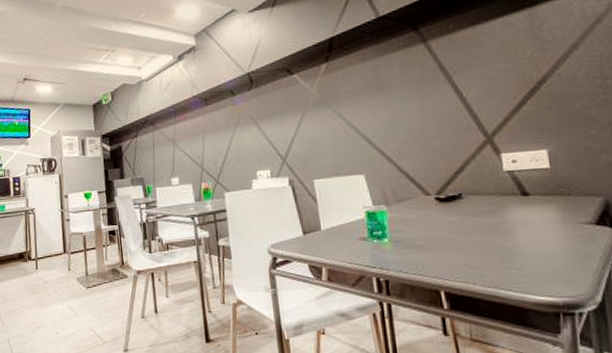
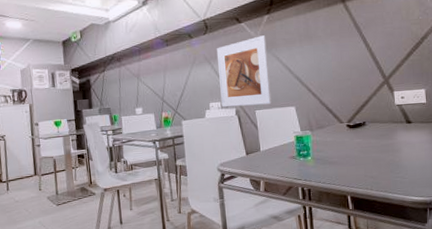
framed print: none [263,88,334,176] -> present [216,35,272,108]

